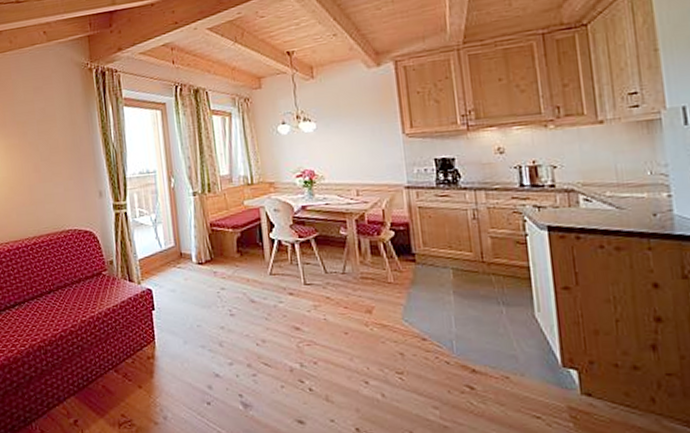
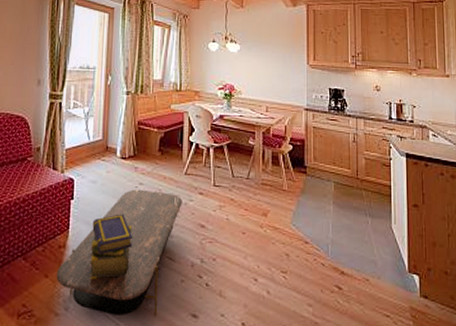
coffee table: none [149,294,272,423] -> present [56,189,183,316]
stack of books: none [178,321,224,388] -> present [90,213,133,279]

